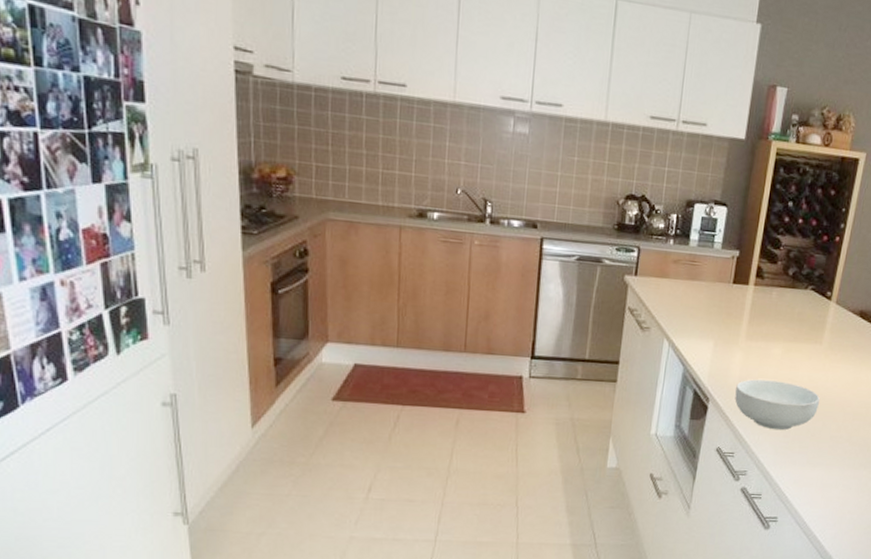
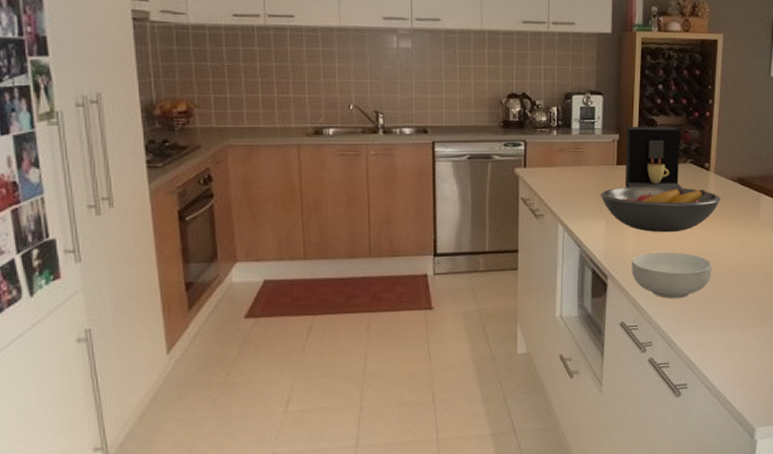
fruit bowl: none [712,307,839,361] -> present [601,186,720,233]
coffee maker: none [739,242,806,316] -> present [625,126,682,189]

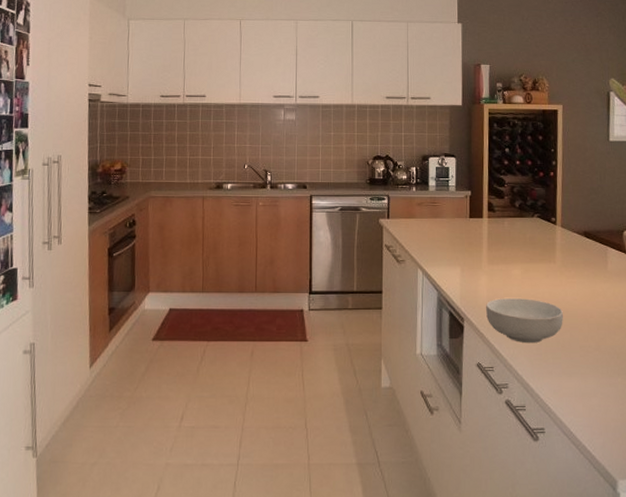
fruit bowl: present [601,186,720,233] -> none [456,237,568,280]
coffee maker: present [625,126,682,189] -> none [477,183,531,240]

